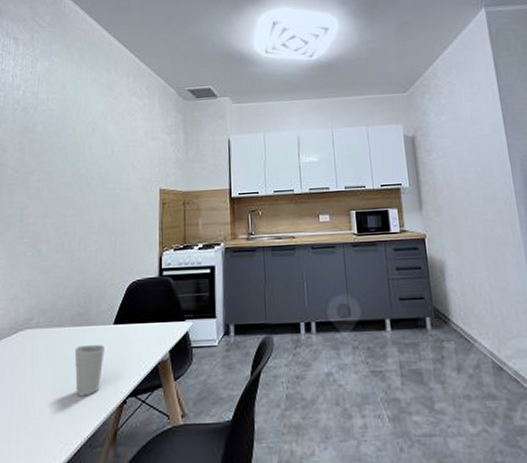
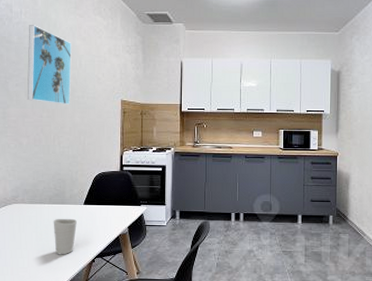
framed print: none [49,111,103,200] -> present [27,25,72,104]

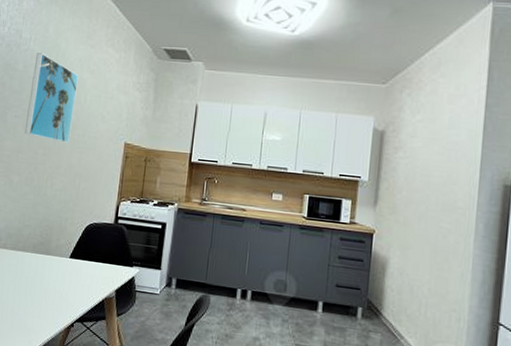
cup: present [53,218,77,255] -> none [32,270,60,314]

